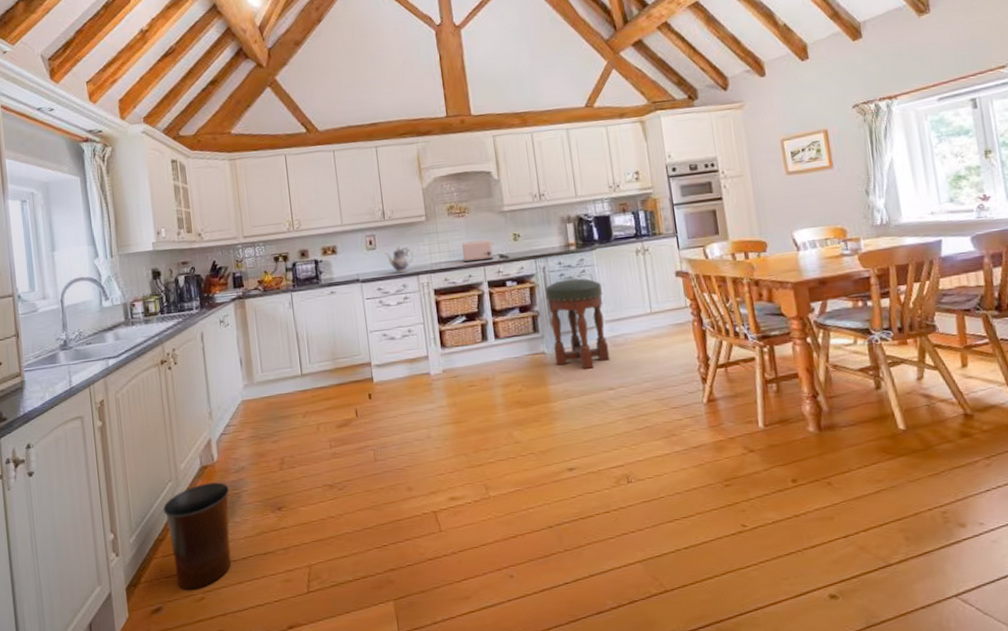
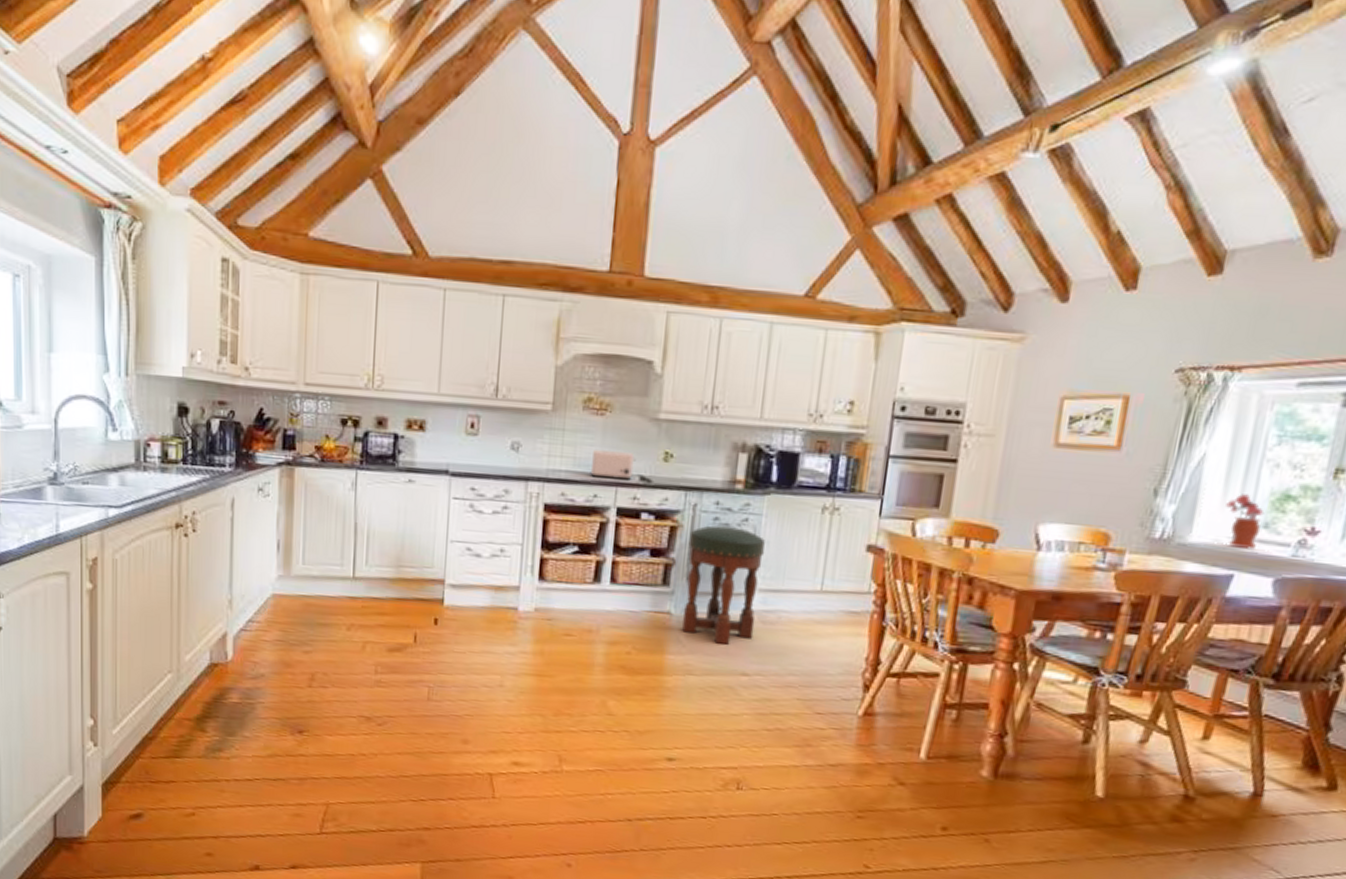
waste bin: present [163,482,232,590] -> none [157,683,242,803]
teapot: present [384,245,414,273] -> none [488,436,527,473]
potted flower: none [919,181,950,220] -> present [1226,494,1264,549]

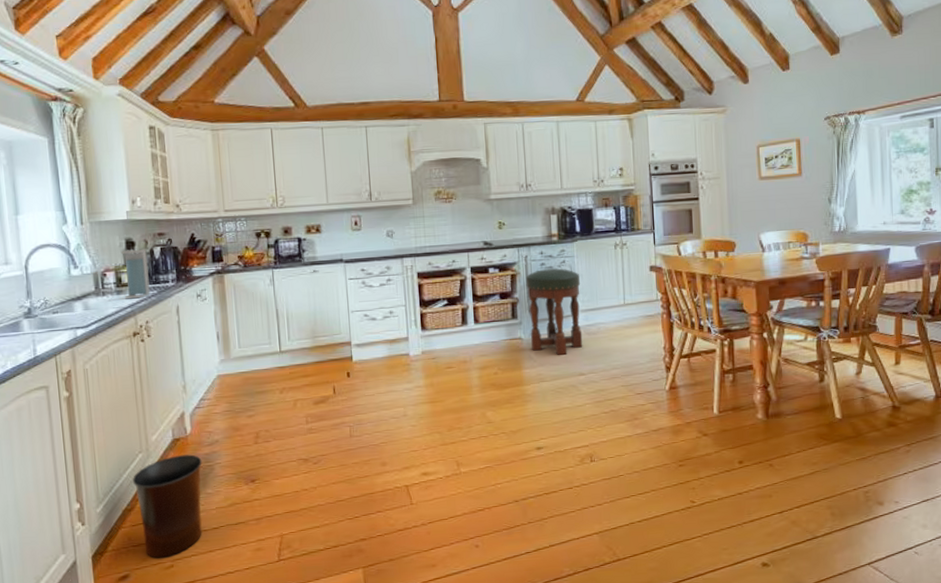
waste bin: none [157,683,242,803] -> present [132,454,202,558]
soap dispenser: none [171,417,202,482] -> present [121,249,150,299]
toaster: present [590,450,636,480] -> none [447,226,479,248]
potted flower: present [1226,494,1264,549] -> none [875,193,900,230]

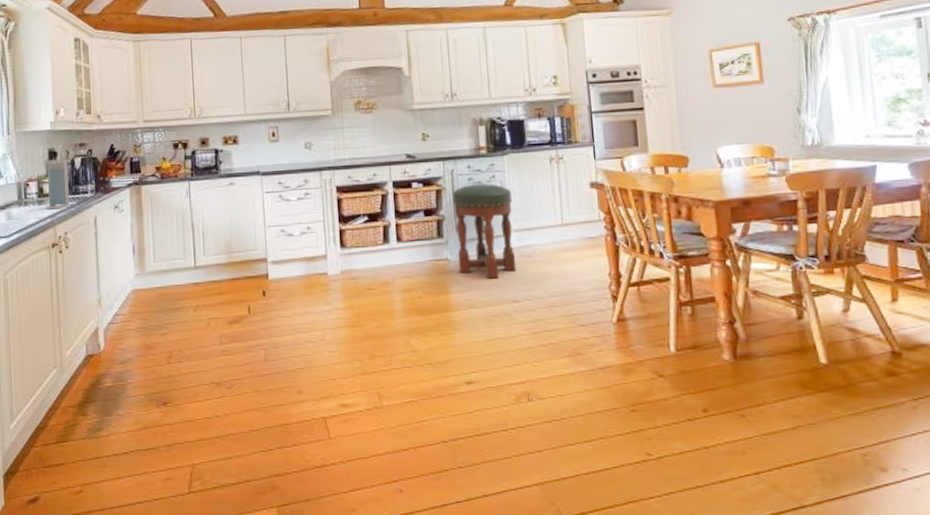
waste bin: present [132,454,202,558] -> none [45,372,115,482]

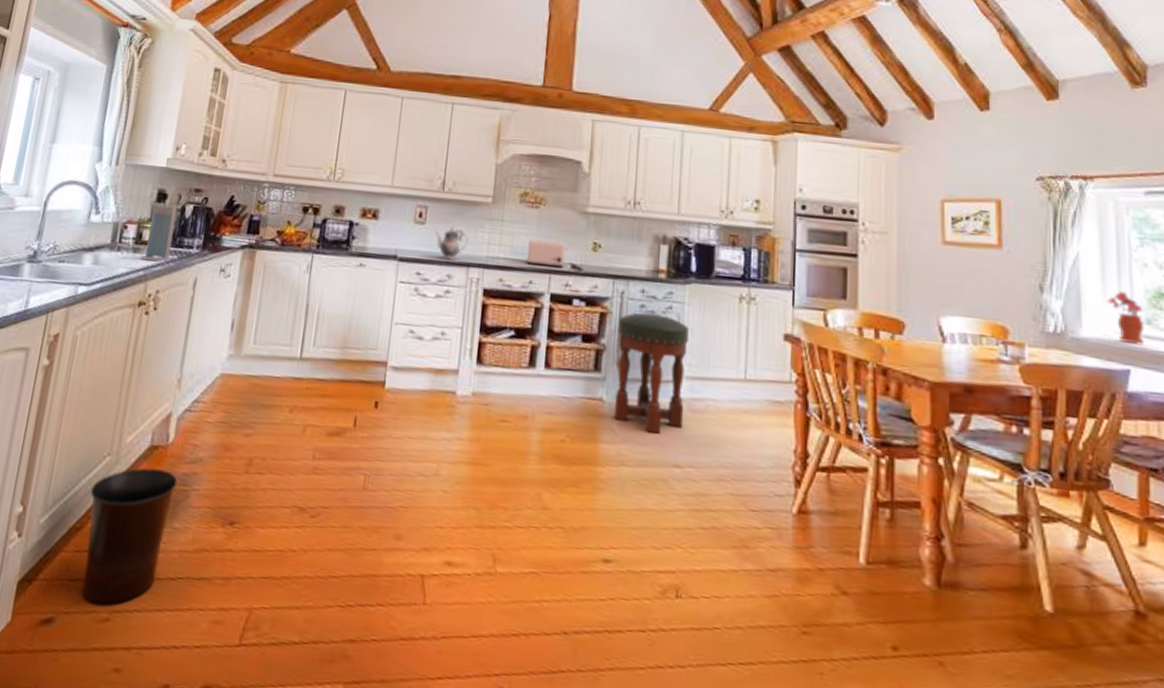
waste bin: none [45,372,115,482] -> present [81,468,178,606]
teapot: none [287,139,317,167] -> present [434,226,469,259]
toaster: none [368,138,401,161] -> present [526,239,568,268]
potted flower: none [854,102,886,144] -> present [1108,291,1145,344]

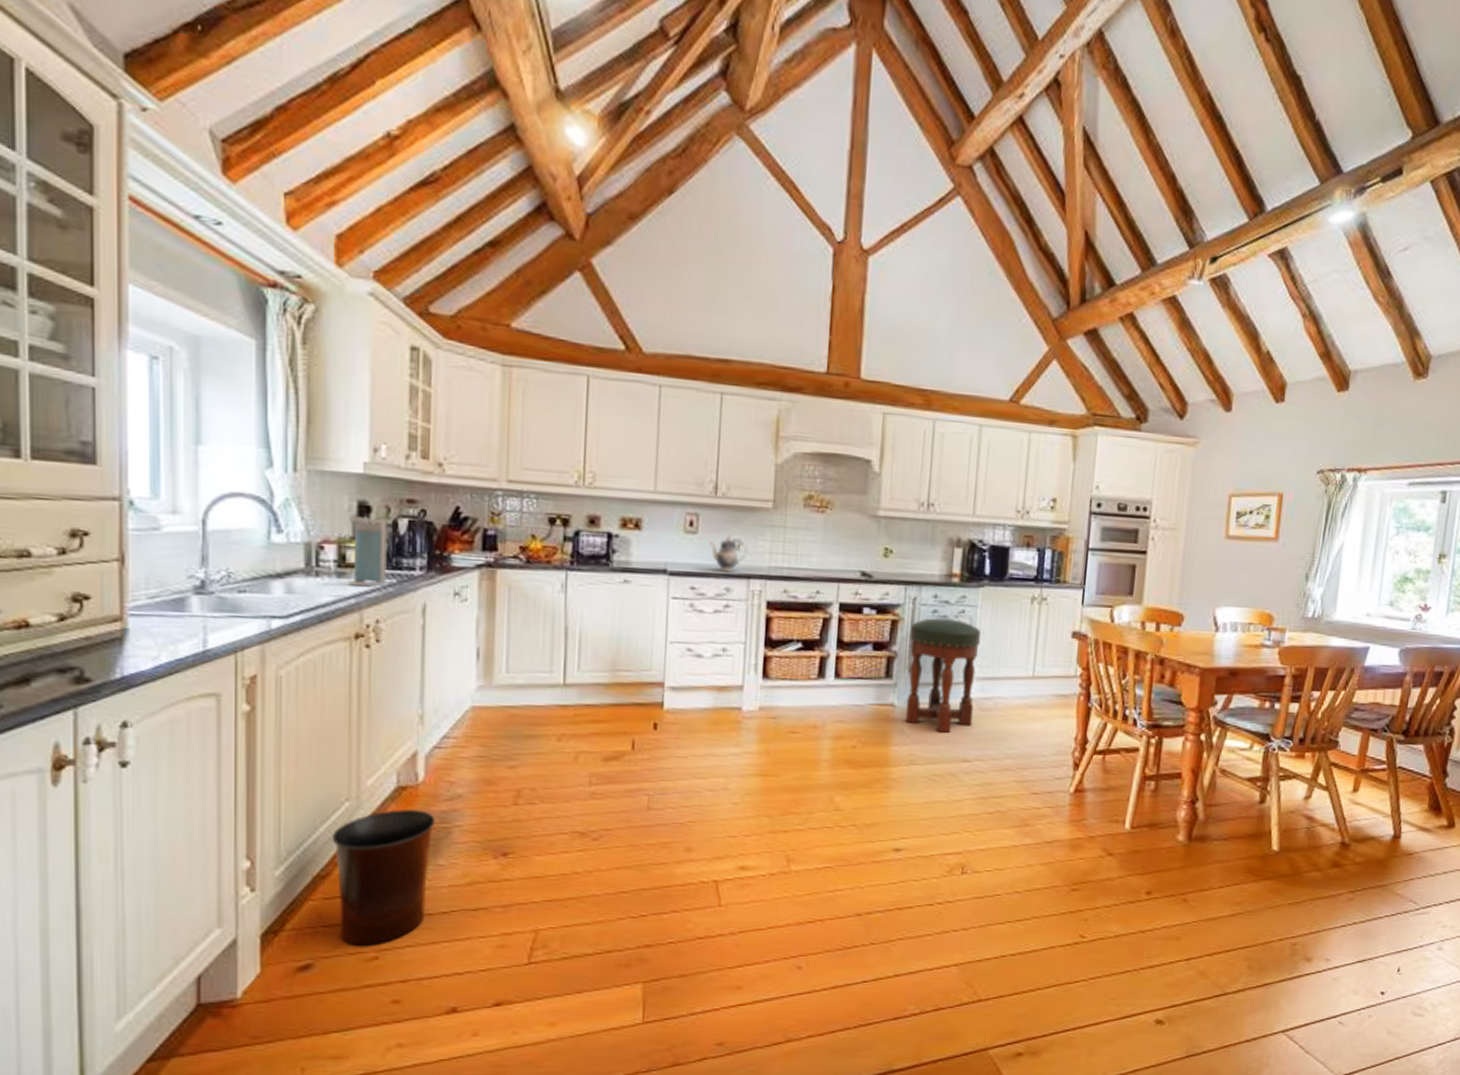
toaster: present [526,239,568,268] -> none [812,547,857,576]
potted flower: present [1108,291,1145,344] -> none [1361,577,1390,624]

